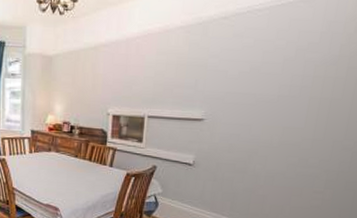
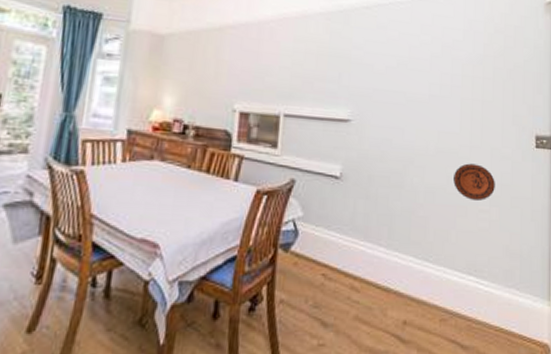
decorative plate: none [292,153,333,184] -> present [453,163,495,201]

